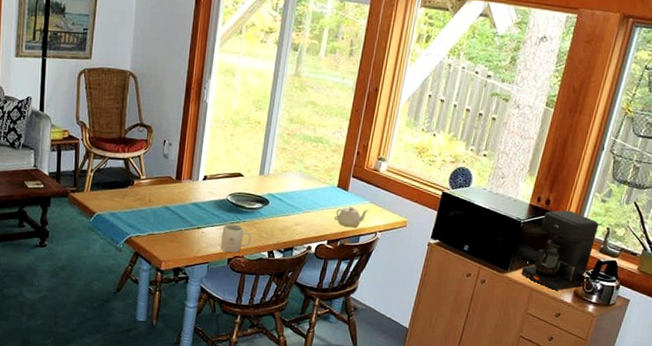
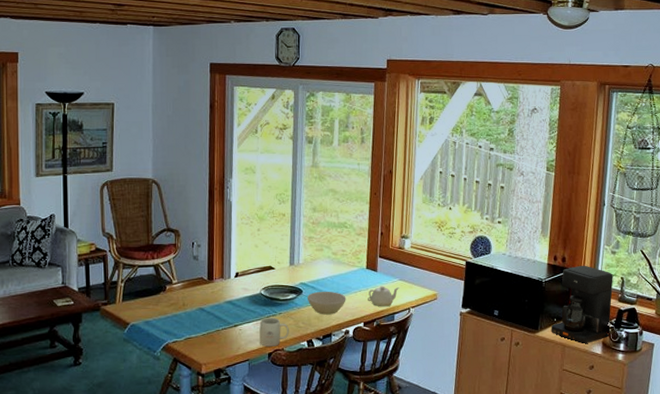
soup bowl: none [273,204,313,229] -> present [307,291,346,315]

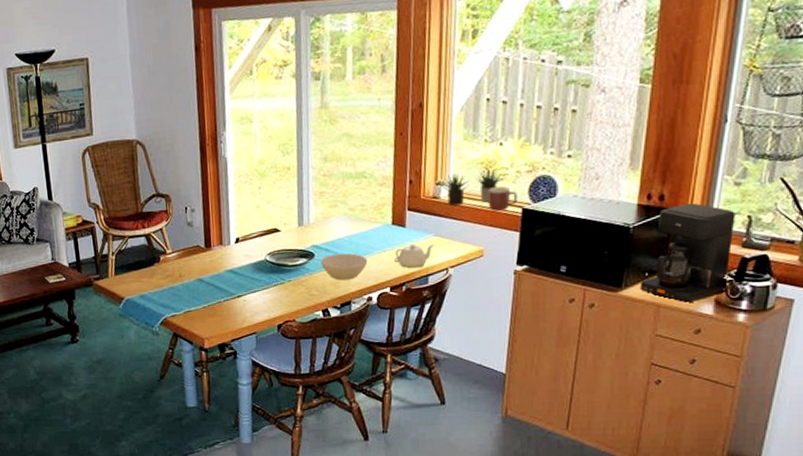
mug: present [259,318,289,347] -> none [266,286,301,318]
succulent plant: none [404,226,453,256] -> present [440,167,505,206]
mug: none [440,242,462,263] -> present [487,186,518,212]

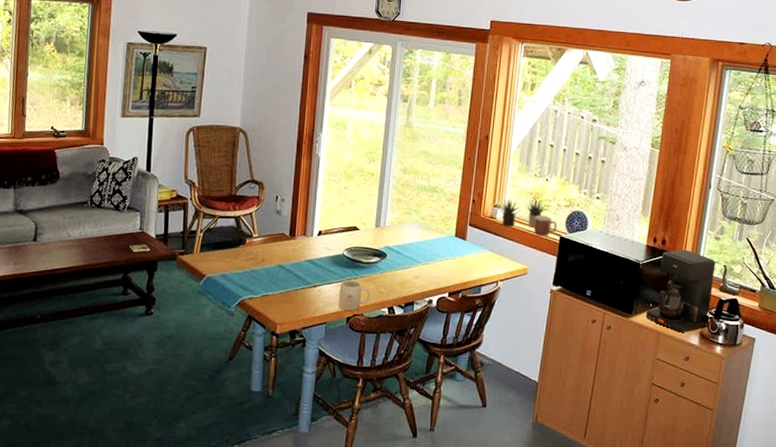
mug: none [266,286,301,318] -> present [339,280,370,311]
soup bowl: present [320,253,368,281] -> none [391,256,432,282]
teapot: present [394,243,435,269] -> none [454,255,489,278]

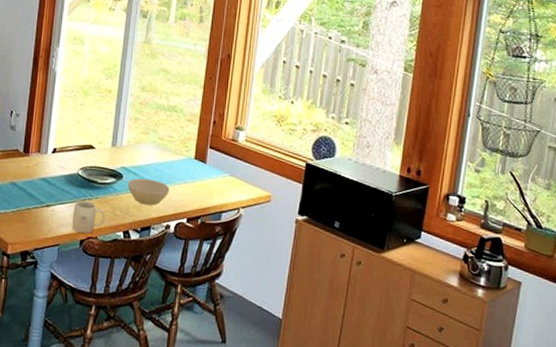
soup bowl: none [391,256,432,282] -> present [127,178,170,206]
succulent plant: present [497,198,548,228] -> none [239,121,293,152]
mug: present [533,215,557,237] -> none [277,139,303,163]
coffee maker: present [645,249,715,333] -> none [399,181,476,272]

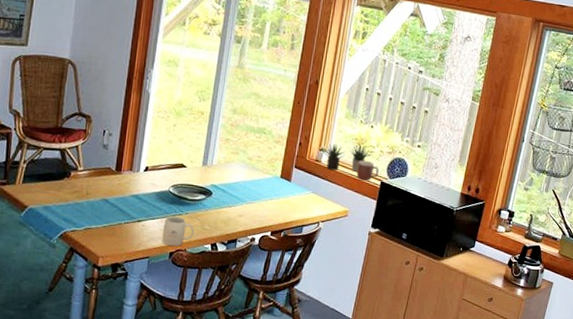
soup bowl: present [127,178,170,206] -> none [216,195,256,220]
succulent plant: none [239,121,293,152] -> present [322,143,371,172]
mug: none [277,139,303,163] -> present [356,160,379,182]

